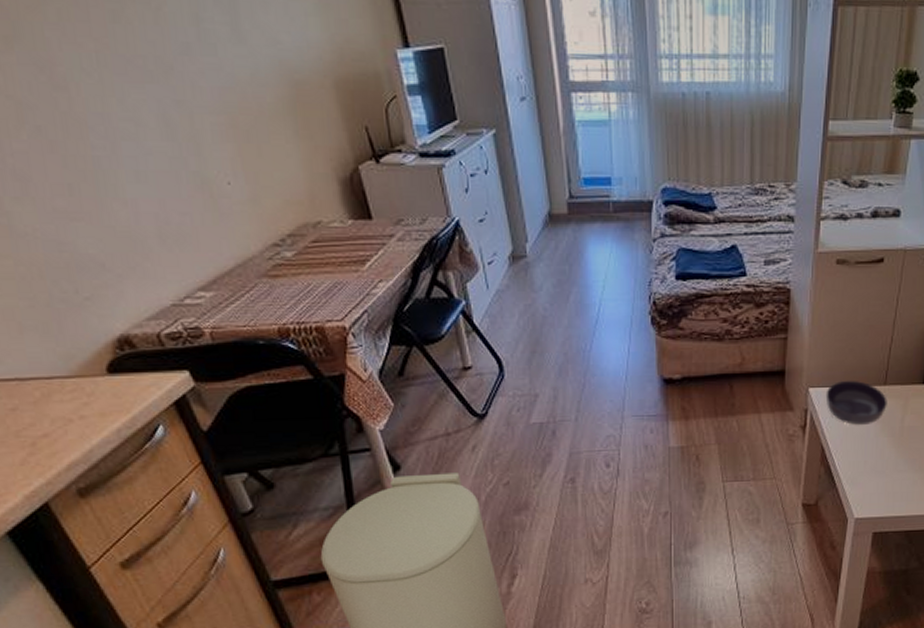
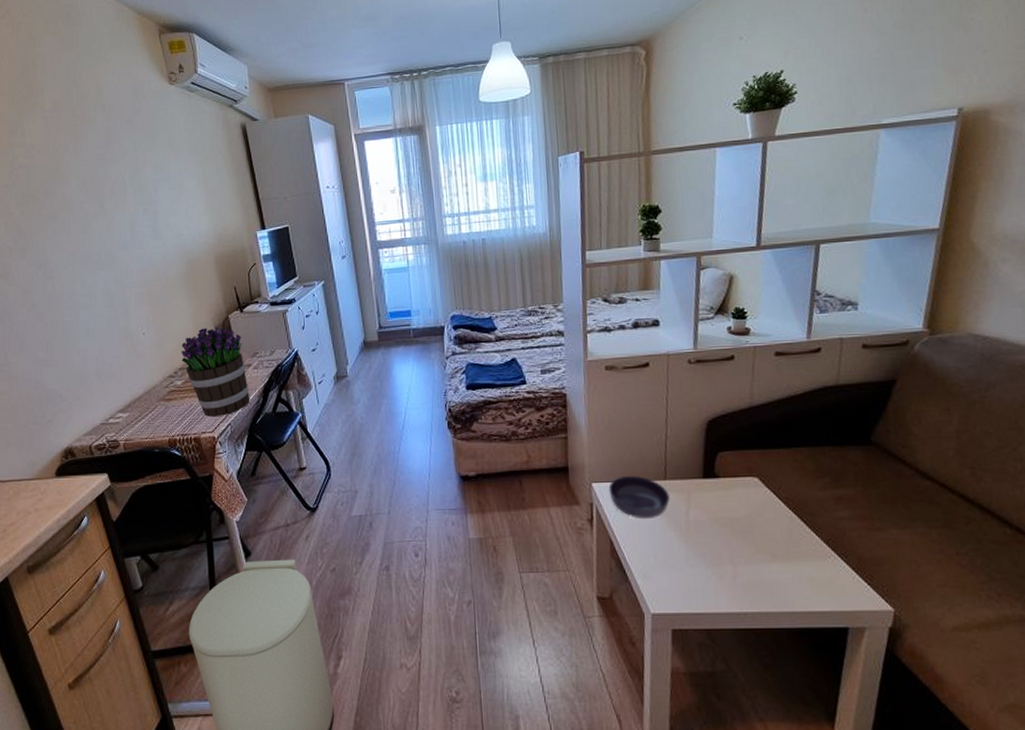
bouquet: none [289,179,394,302] -> present [181,326,250,418]

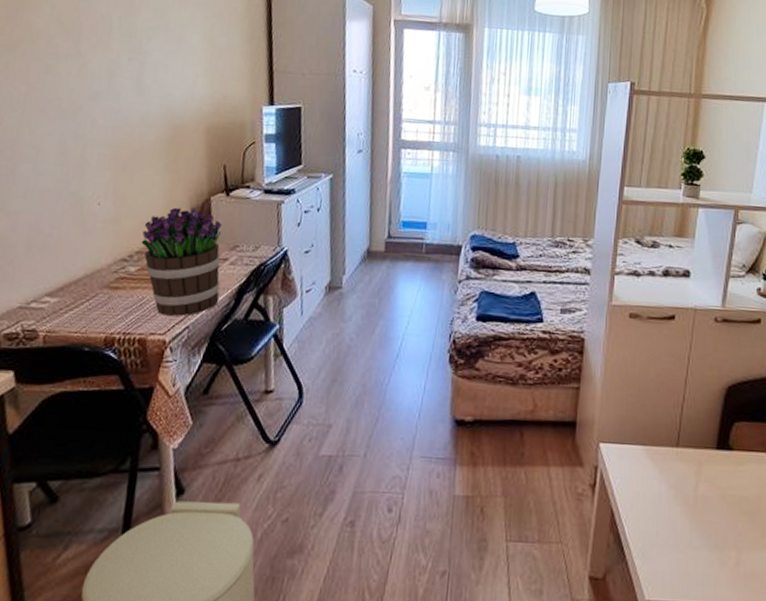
bowl: present [608,475,670,520] -> none [616,437,680,491]

